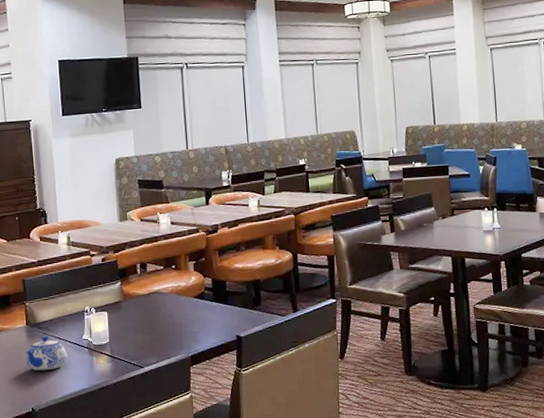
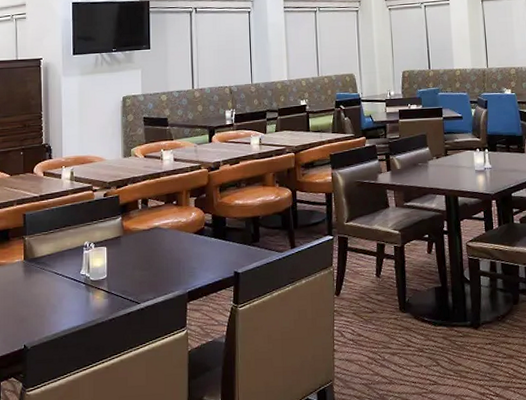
teapot: present [25,336,68,371] -> none [21,271,64,306]

